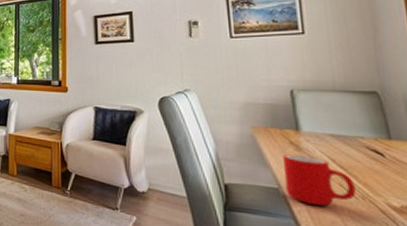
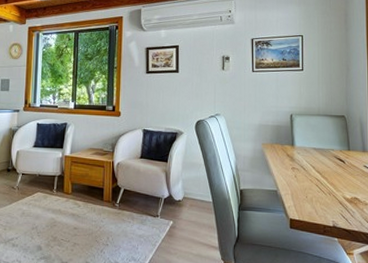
cup: present [283,154,356,207] -> none [282,164,325,202]

